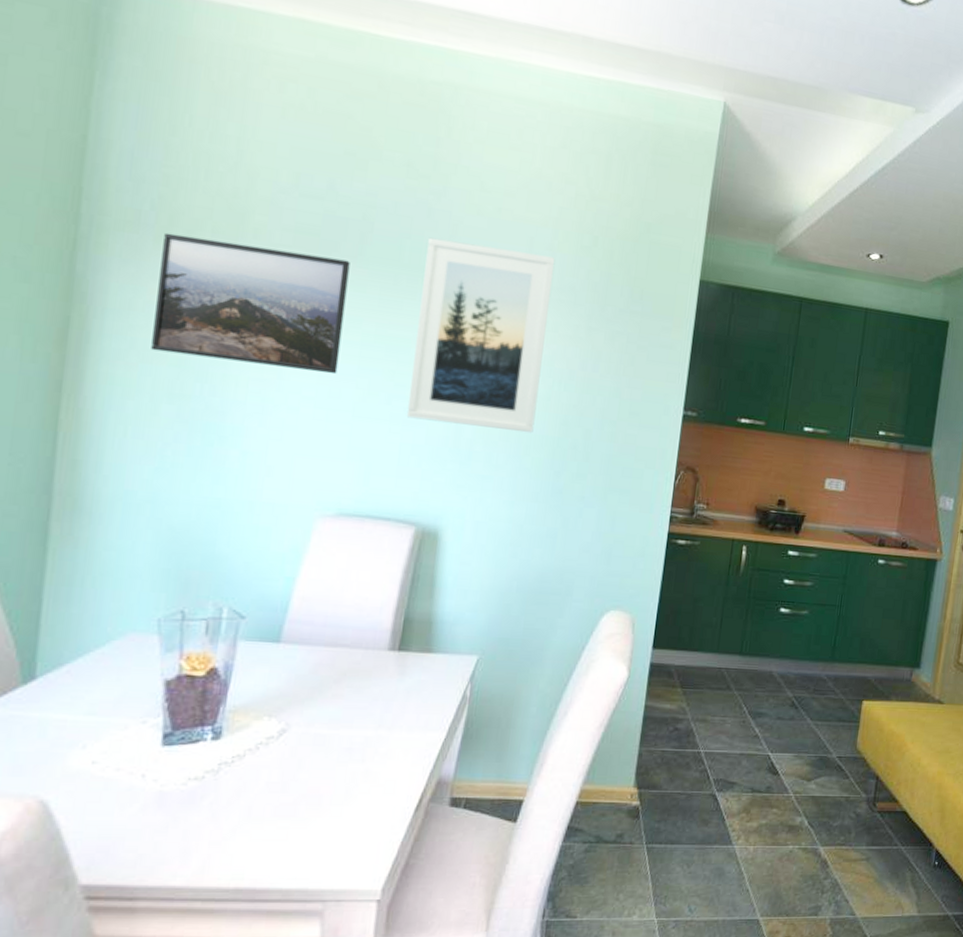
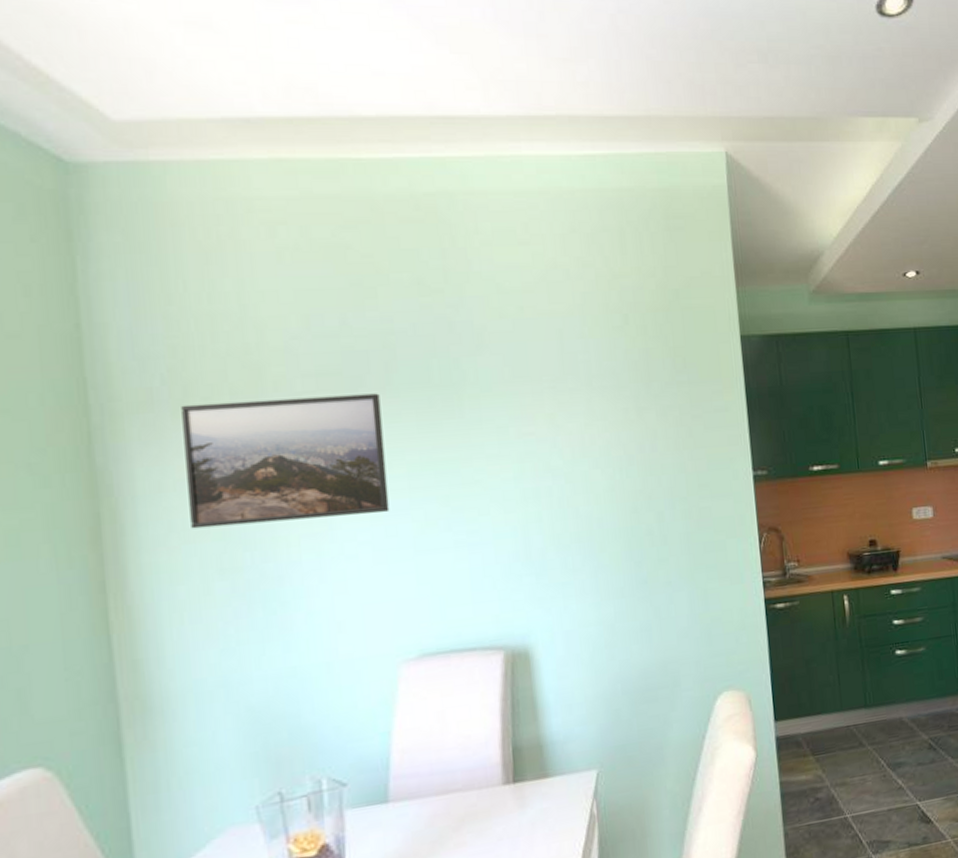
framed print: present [406,237,556,434] -> none [455,345,604,541]

